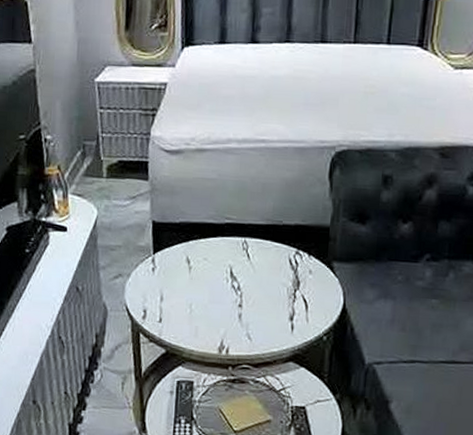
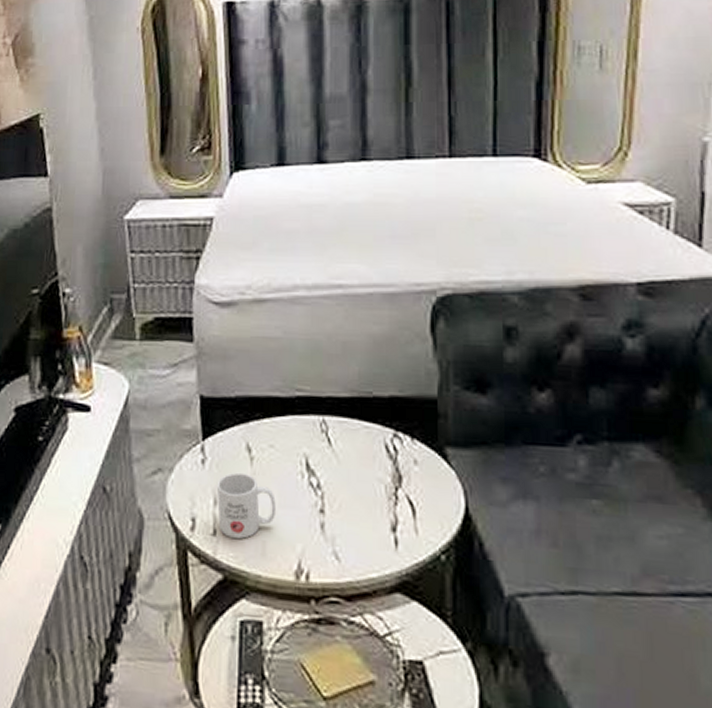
mug: none [163,277,207,325] -> present [216,472,276,539]

